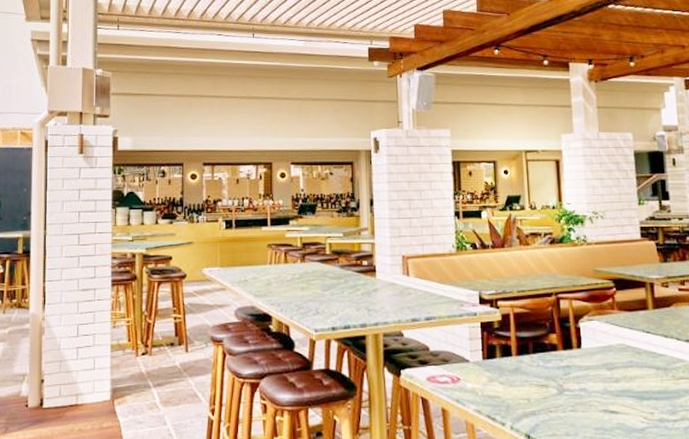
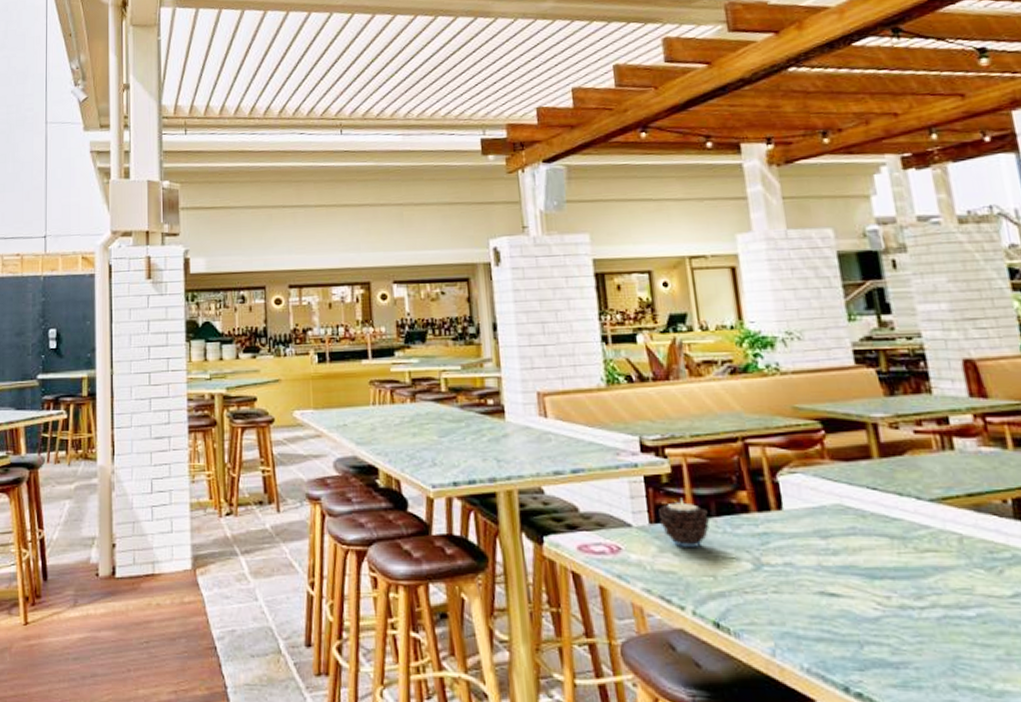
candle: none [490,339,528,377] -> present [659,497,710,547]

